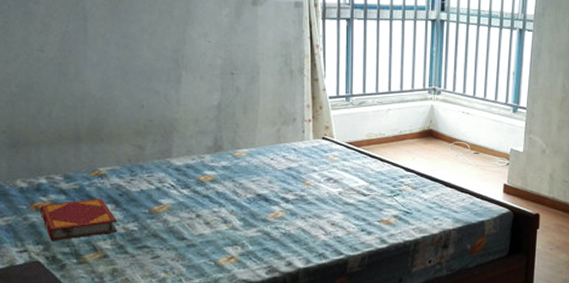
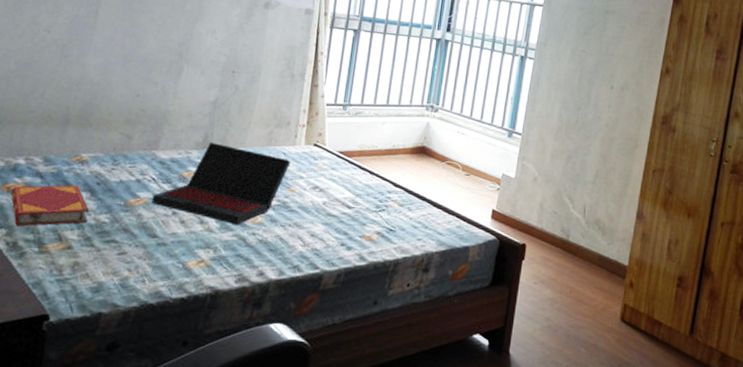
laptop: none [174,146,303,221] -> present [151,143,291,224]

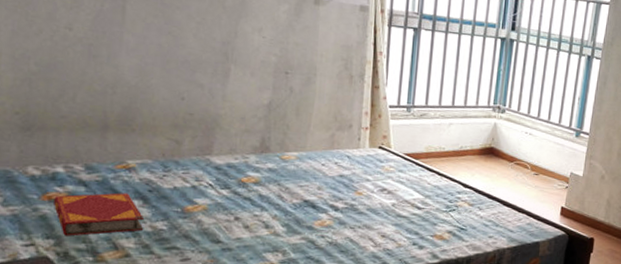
laptop: present [151,143,291,224] -> none [211,147,356,228]

